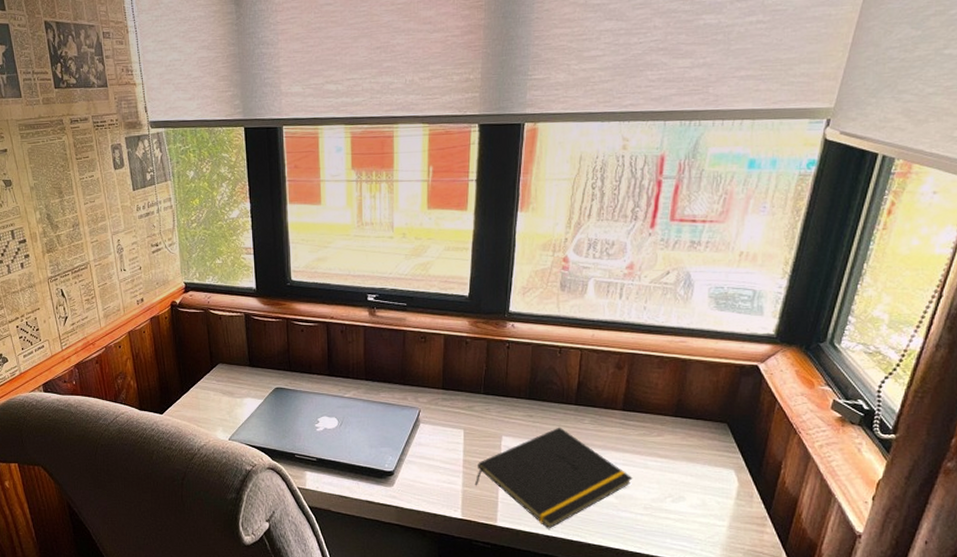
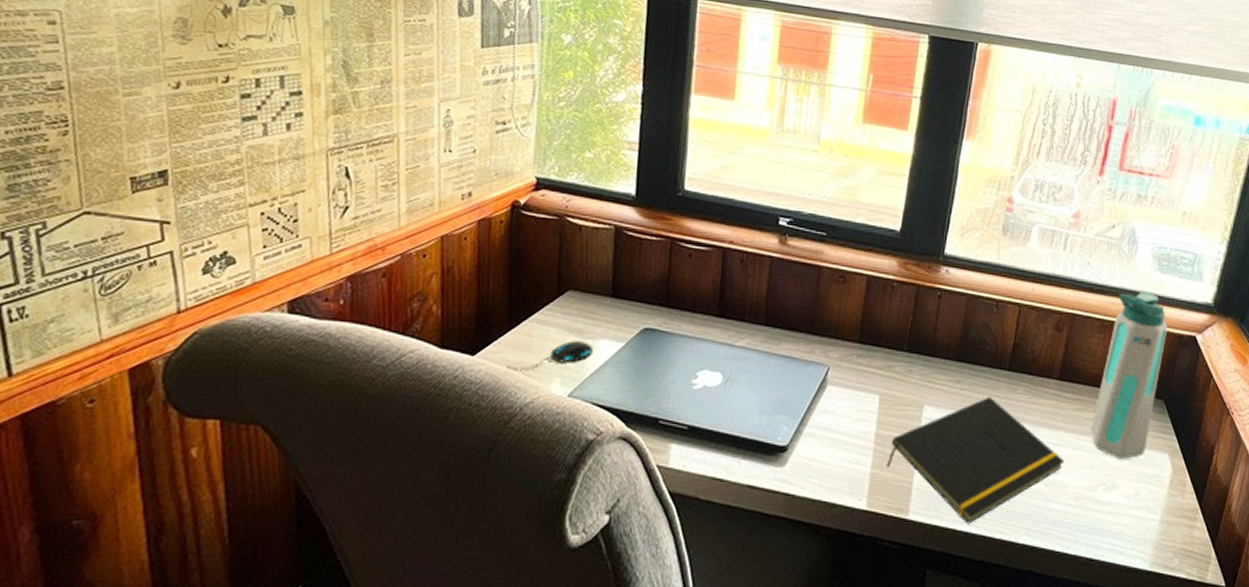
mouse: none [185,400,241,423] -> present [506,341,593,371]
water bottle: none [655,330,729,475] -> present [1090,292,1168,459]

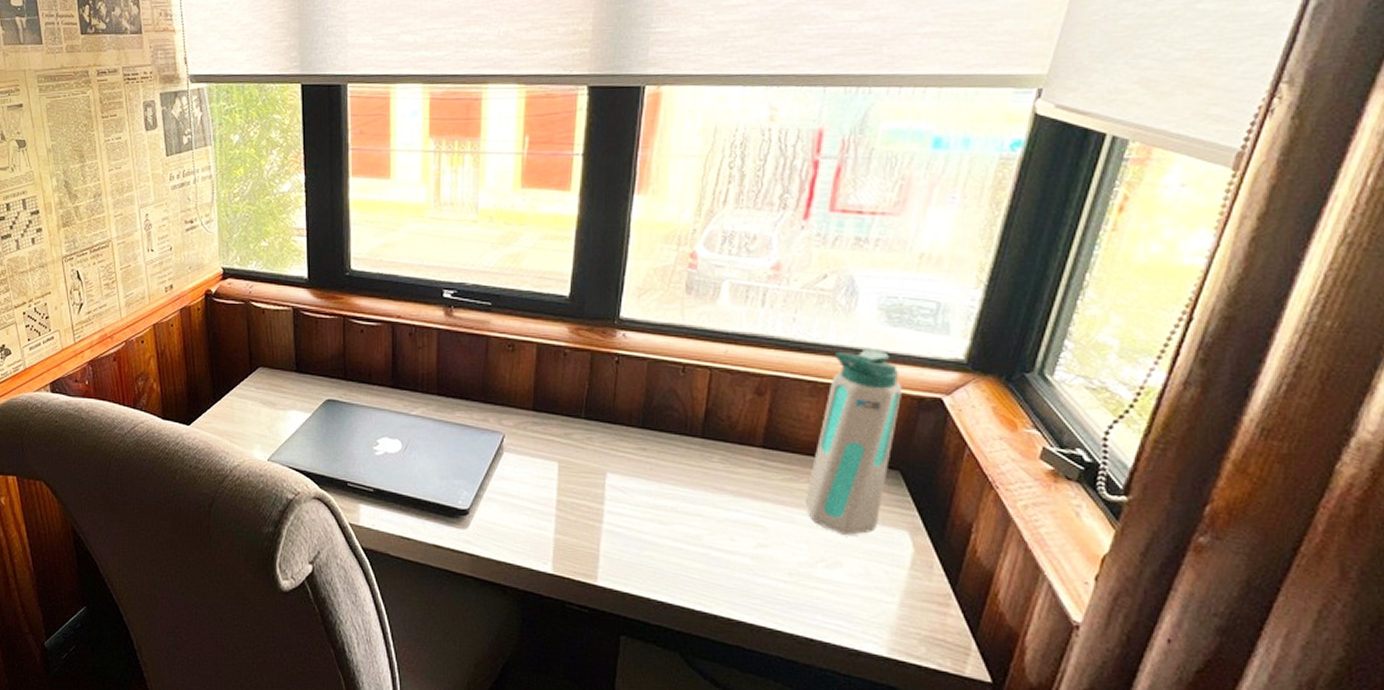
mouse: present [506,341,593,371] -> none [216,412,284,439]
notepad: present [886,396,1065,524] -> none [570,464,774,594]

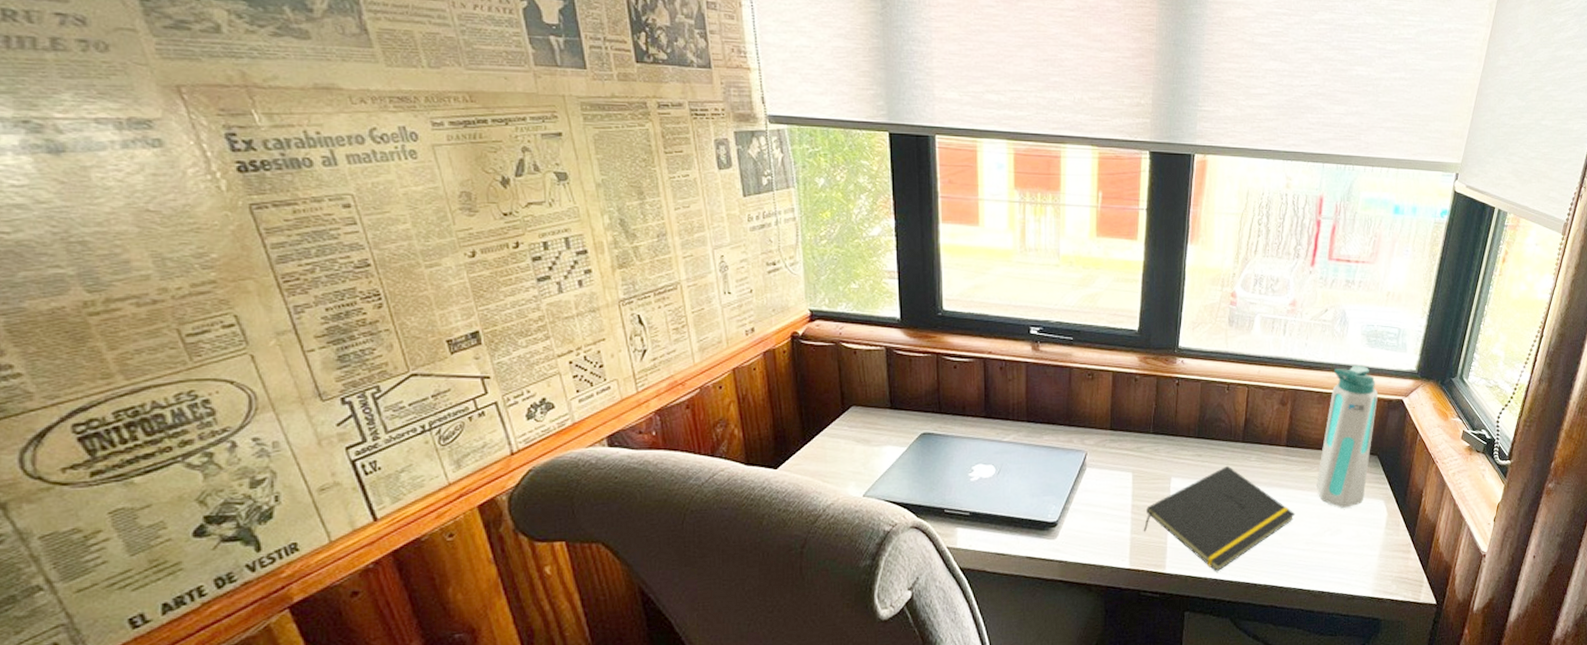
notepad: none [570,464,774,594] -> present [1143,465,1296,572]

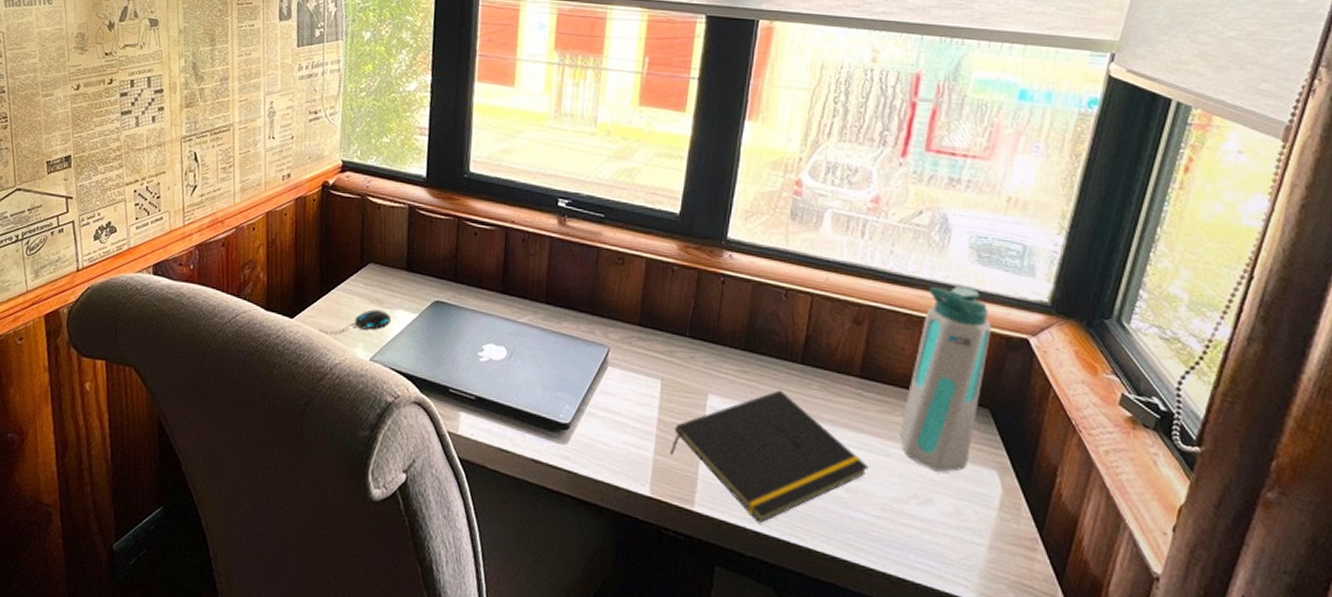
mouse: none [807,449,880,479] -> present [319,309,391,335]

